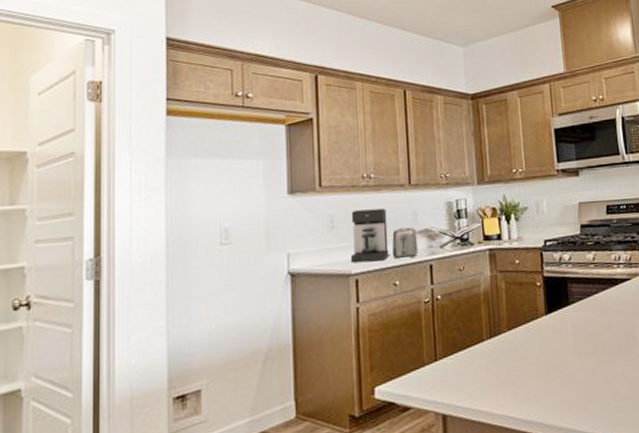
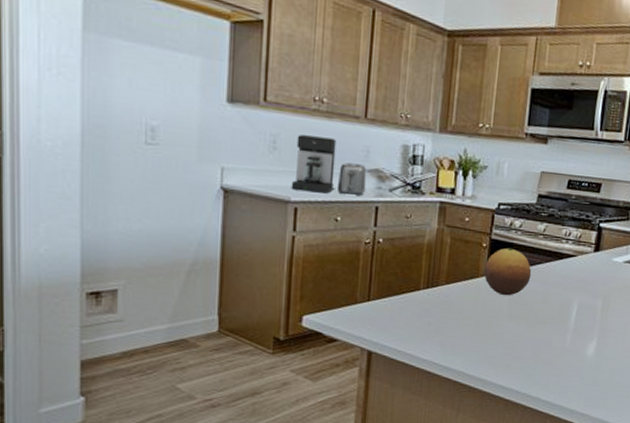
fruit: none [543,282,591,333] -> present [484,248,532,296]

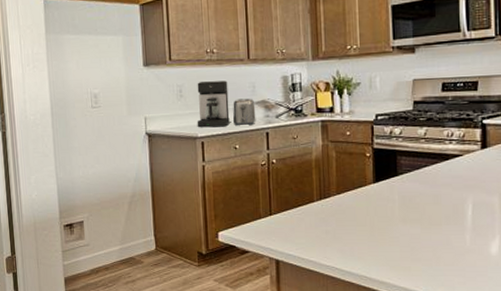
fruit: present [484,248,532,296] -> none [371,154,419,201]

